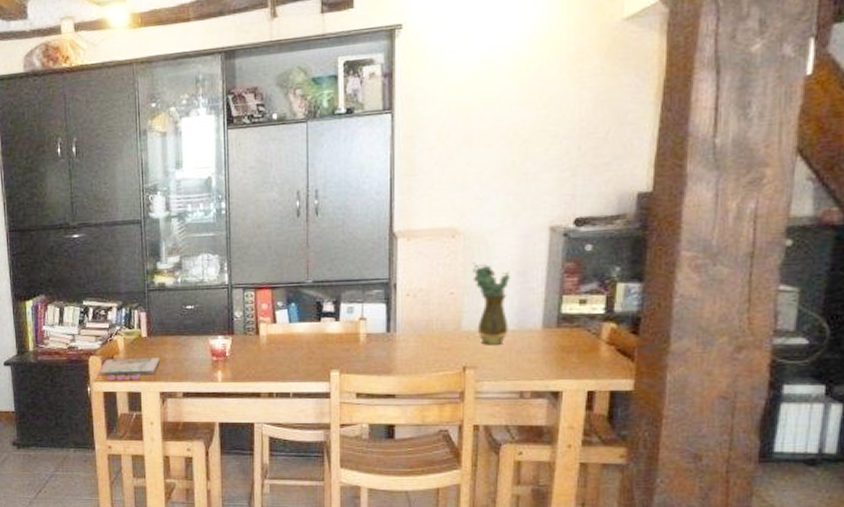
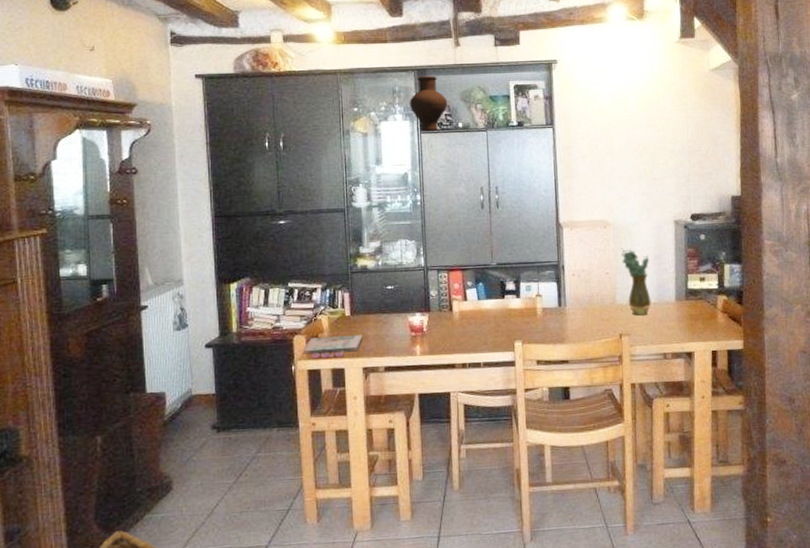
vase: none [214,57,260,127] -> present [409,75,448,131]

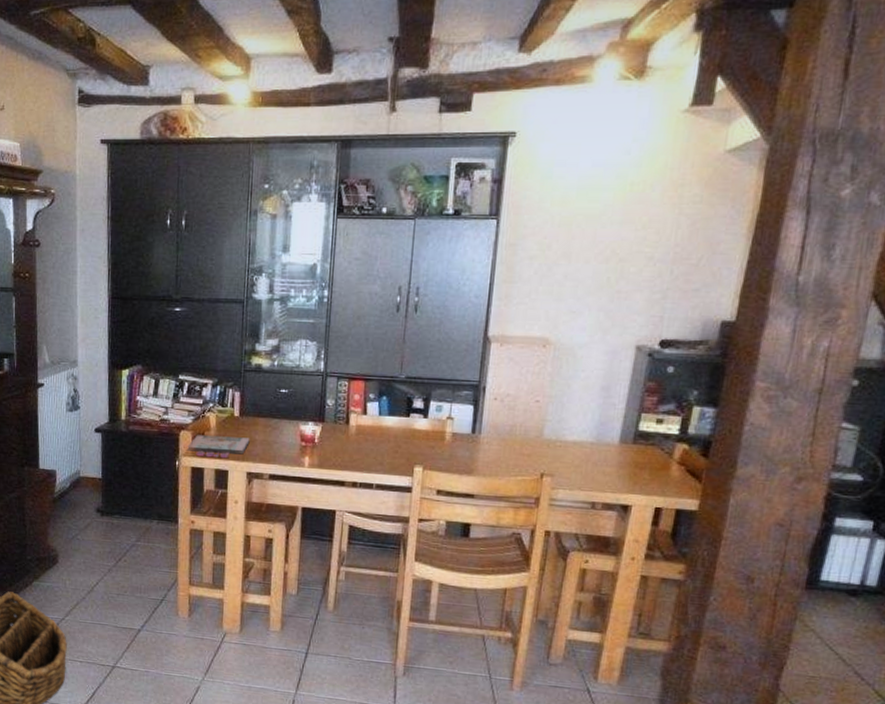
vase: present [409,75,448,131] -> none [327,148,373,216]
vase: present [621,248,652,316] -> none [557,373,595,455]

